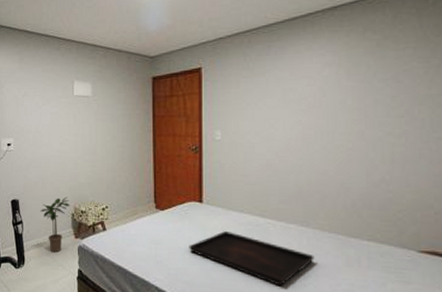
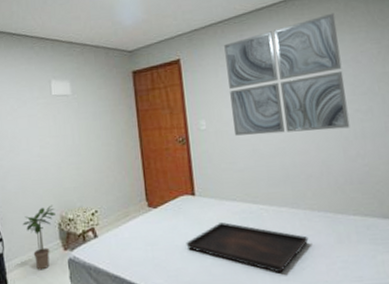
wall art: none [249,26,380,151] -> present [224,13,350,136]

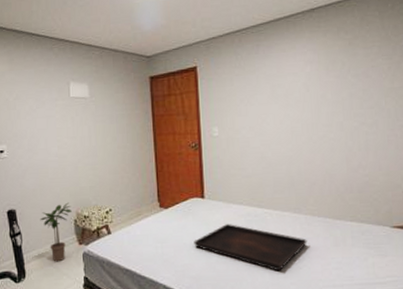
wall art: present [224,13,350,136] -> none [240,26,355,143]

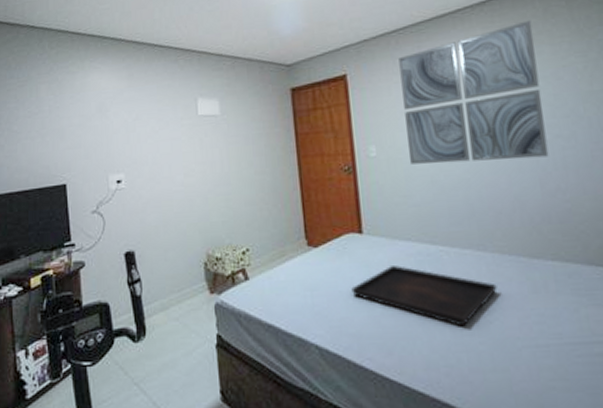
potted plant: present [40,202,72,262] -> none [163,241,201,316]
wall art: none [240,26,355,143] -> present [398,20,549,164]

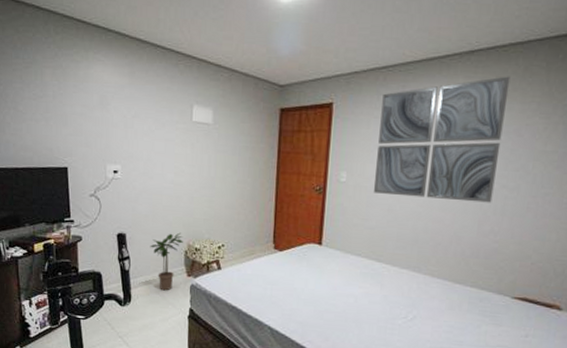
potted plant: none [163,241,201,316] -> present [150,232,183,291]
serving tray: present [351,265,497,327] -> none [304,274,422,327]

